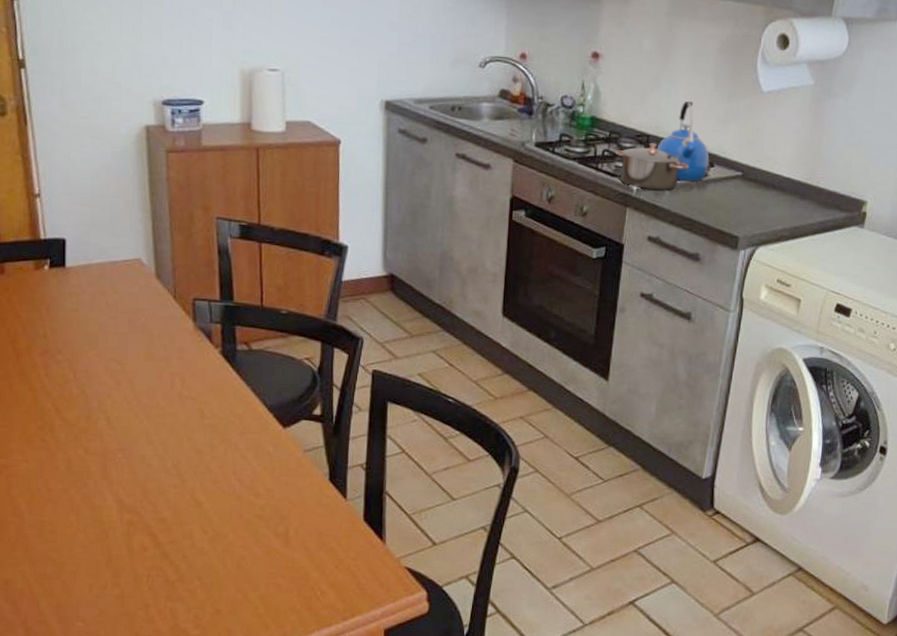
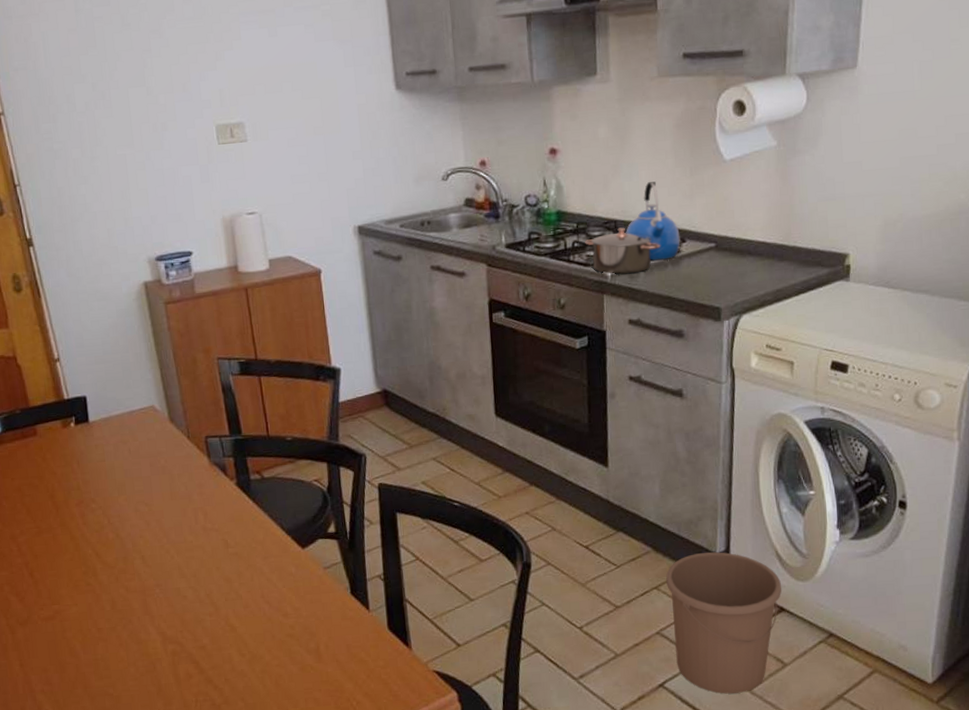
bucket: none [649,476,760,617] -> present [665,552,782,694]

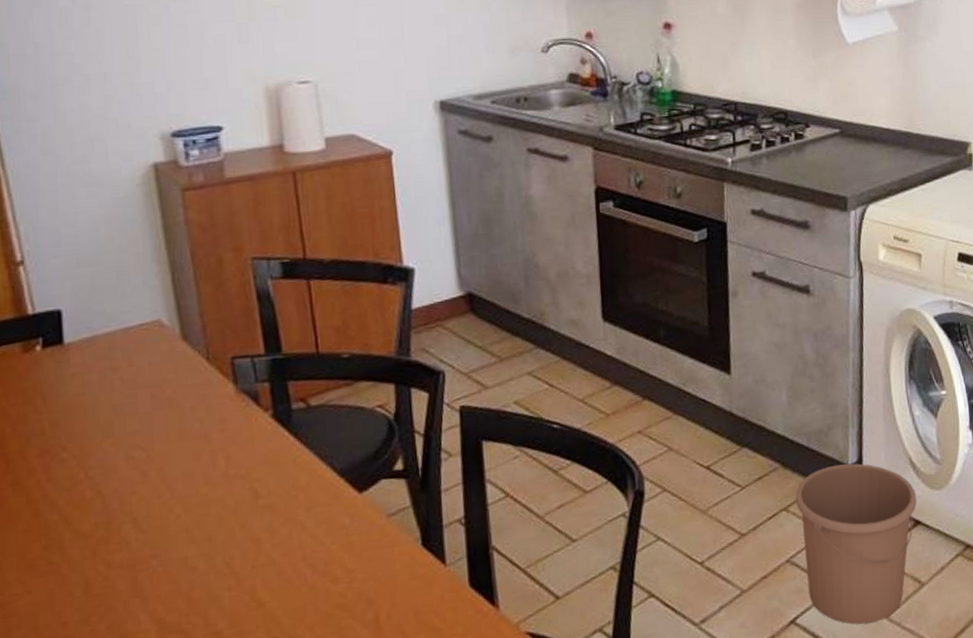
cooking pot: present [585,227,660,274] -> none [703,110,783,161]
kettle: present [625,182,681,261] -> none [746,62,804,146]

